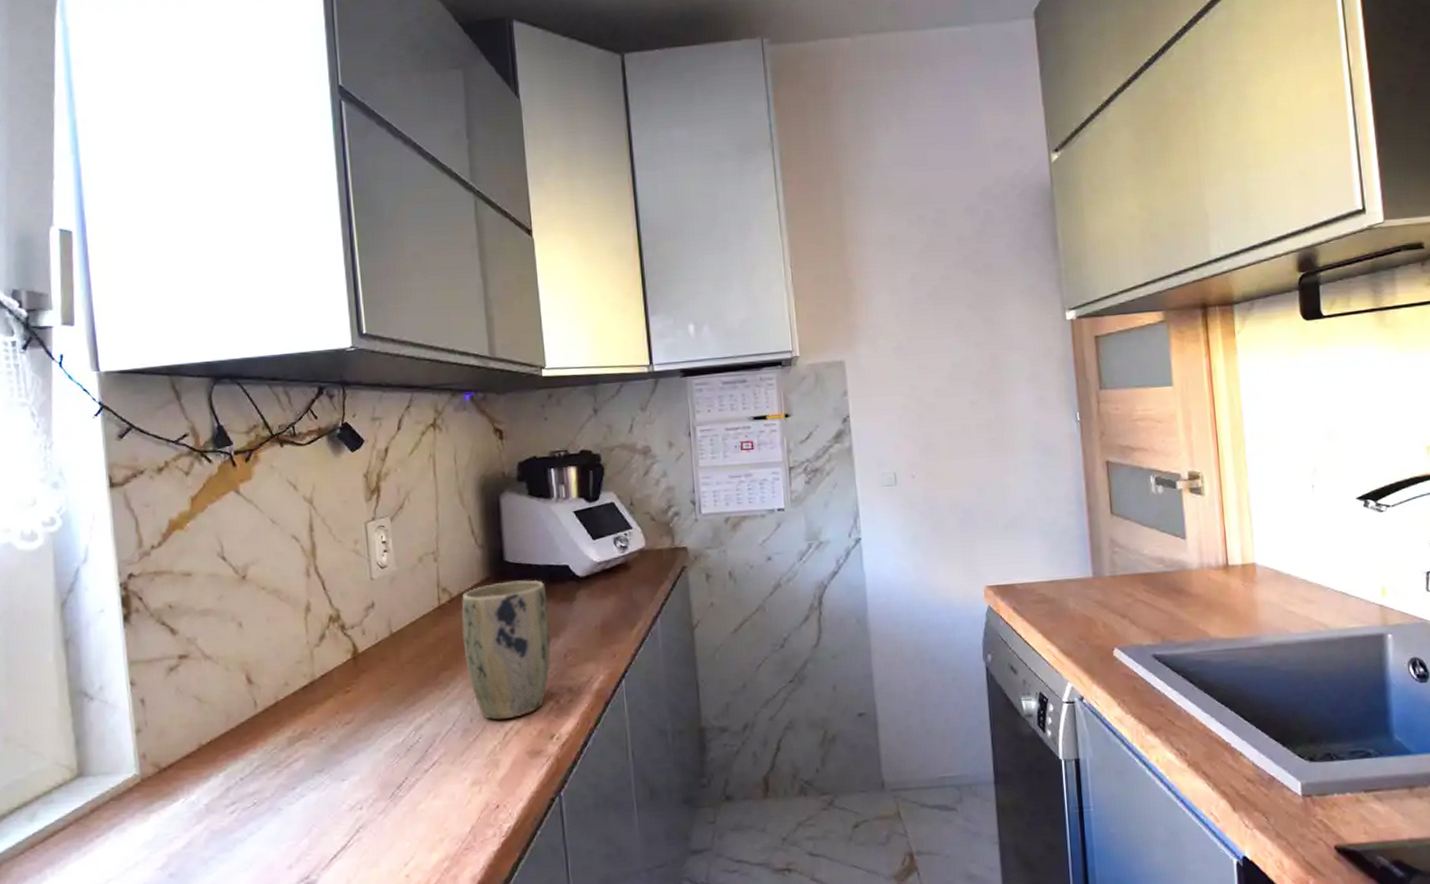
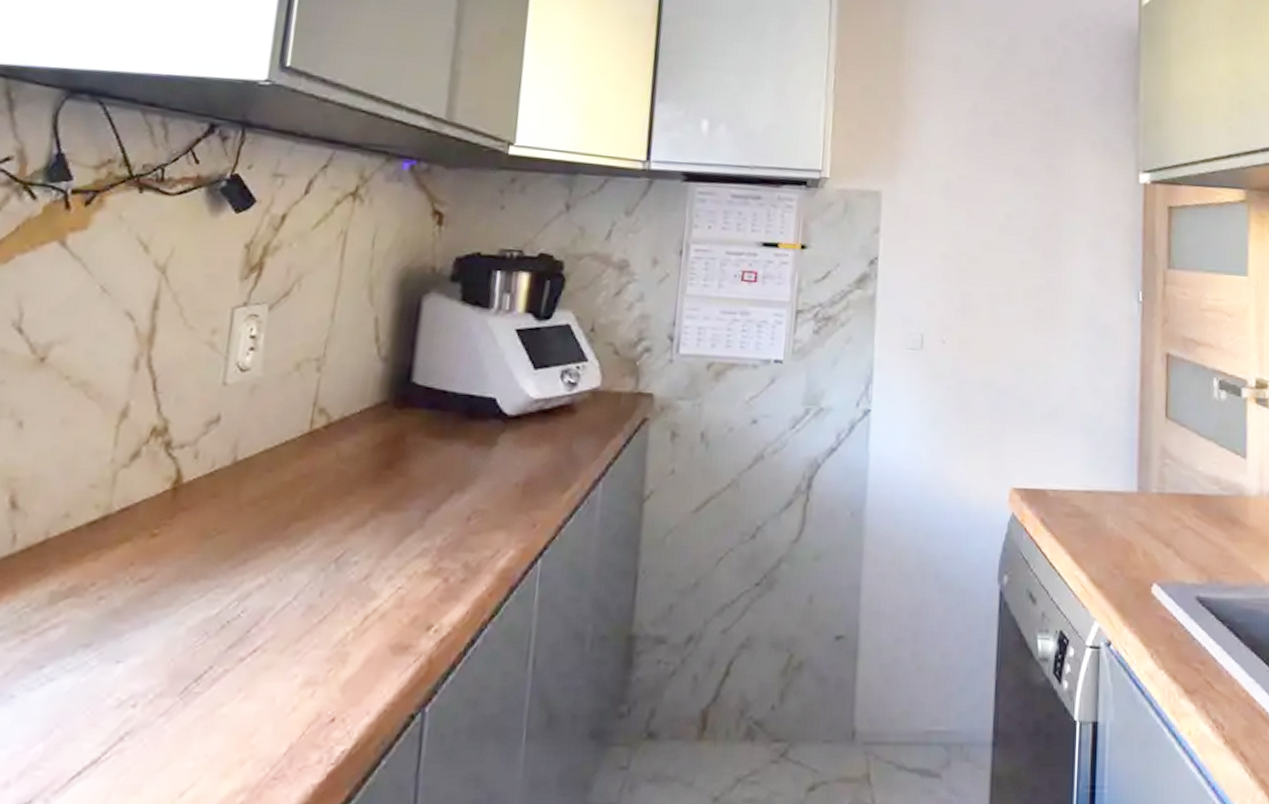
plant pot: present [461,579,552,720] -> none [329,409,460,598]

